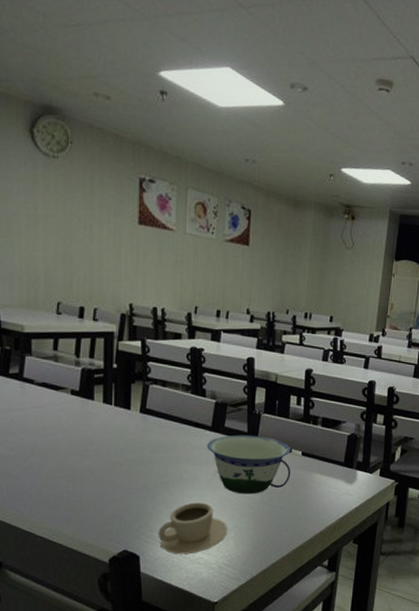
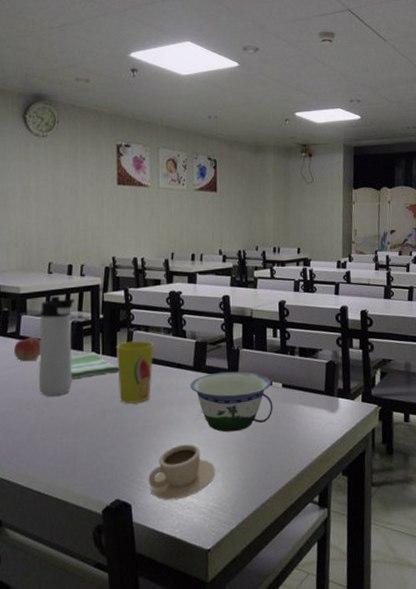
apple: none [16,381,48,406] -> present [13,337,41,362]
thermos bottle: none [43,338,86,444] -> present [38,295,75,397]
dish towel: none [79,401,133,428] -> present [70,351,120,379]
cup: none [130,395,171,459] -> present [116,341,154,404]

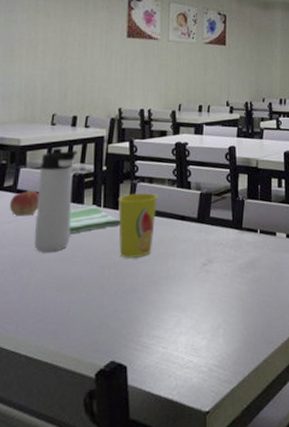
cup: present [148,444,216,501] -> none [146,299,218,360]
bowl: present [190,371,273,432] -> none [193,222,277,286]

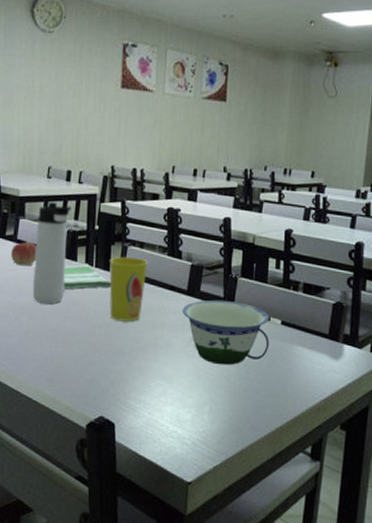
bowl: none [193,222,277,286] -> present [182,299,270,366]

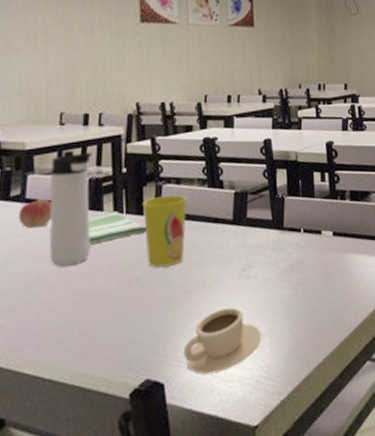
cup: none [133,370,203,427] -> present [183,307,262,375]
bowl: present [182,299,270,366] -> none [229,221,324,291]

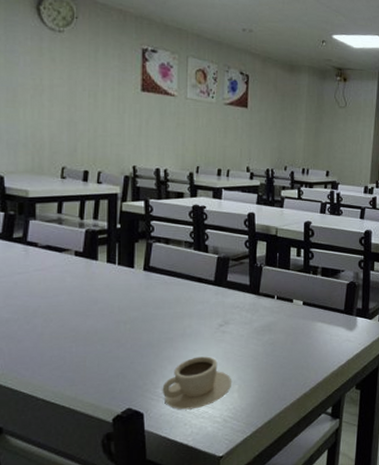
apple: present [18,199,53,229] -> none [19,244,51,268]
thermos bottle: present [49,149,93,267] -> none [47,202,90,305]
dish towel: present [87,211,147,244] -> none [83,261,136,288]
cup: present [143,195,187,268] -> none [134,254,174,316]

